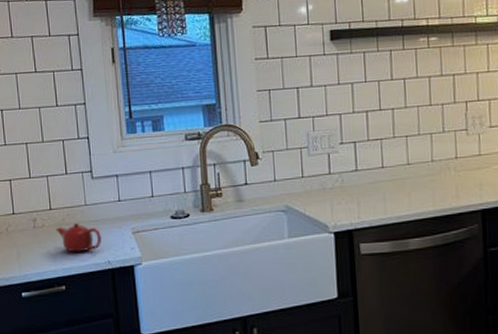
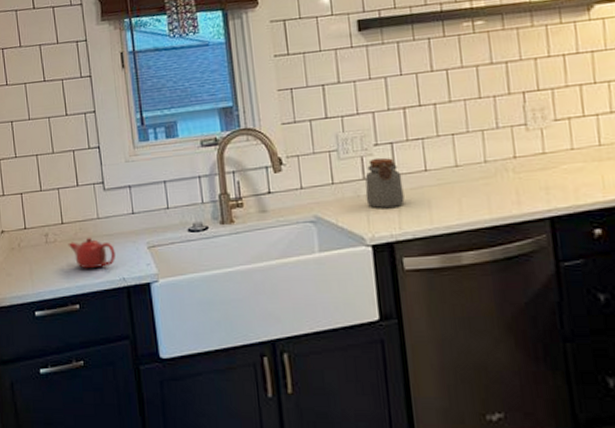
jar: none [330,155,364,200] -> present [365,157,405,208]

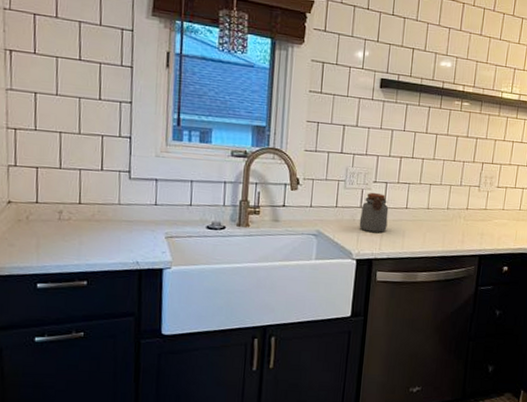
teapot: present [68,237,116,269] -> none [83,220,132,250]

